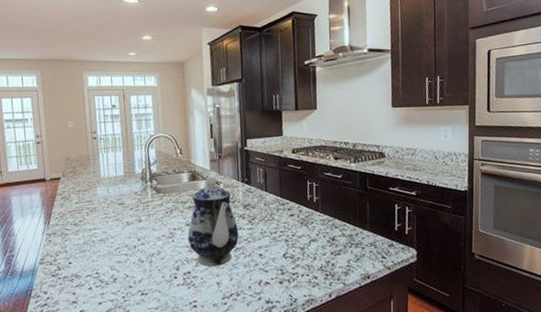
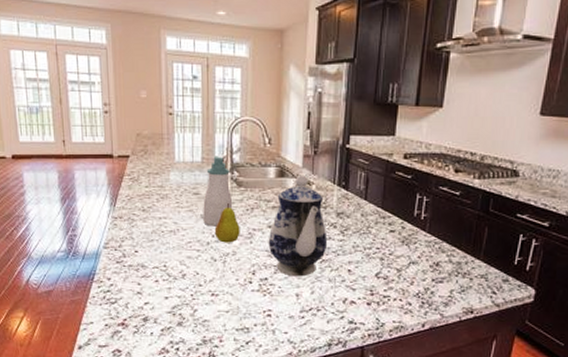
soap bottle: none [127,169,155,232] -> present [203,156,233,227]
fruit: none [139,208,163,245] -> present [214,202,240,243]

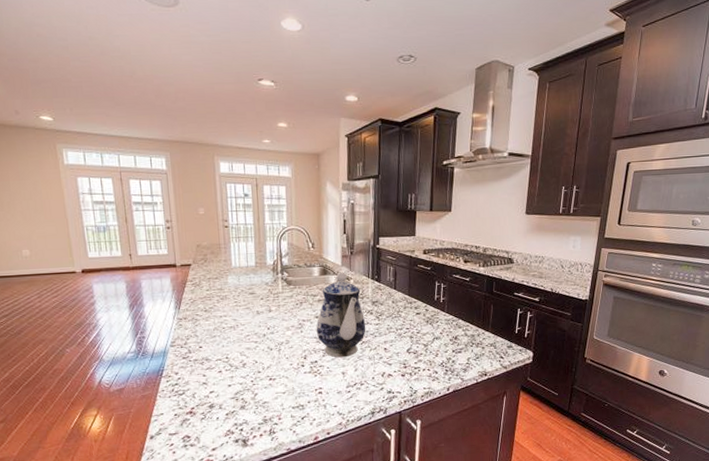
soap bottle: present [203,156,233,227] -> none [258,260,285,321]
fruit: present [214,202,240,243] -> none [269,299,292,334]

